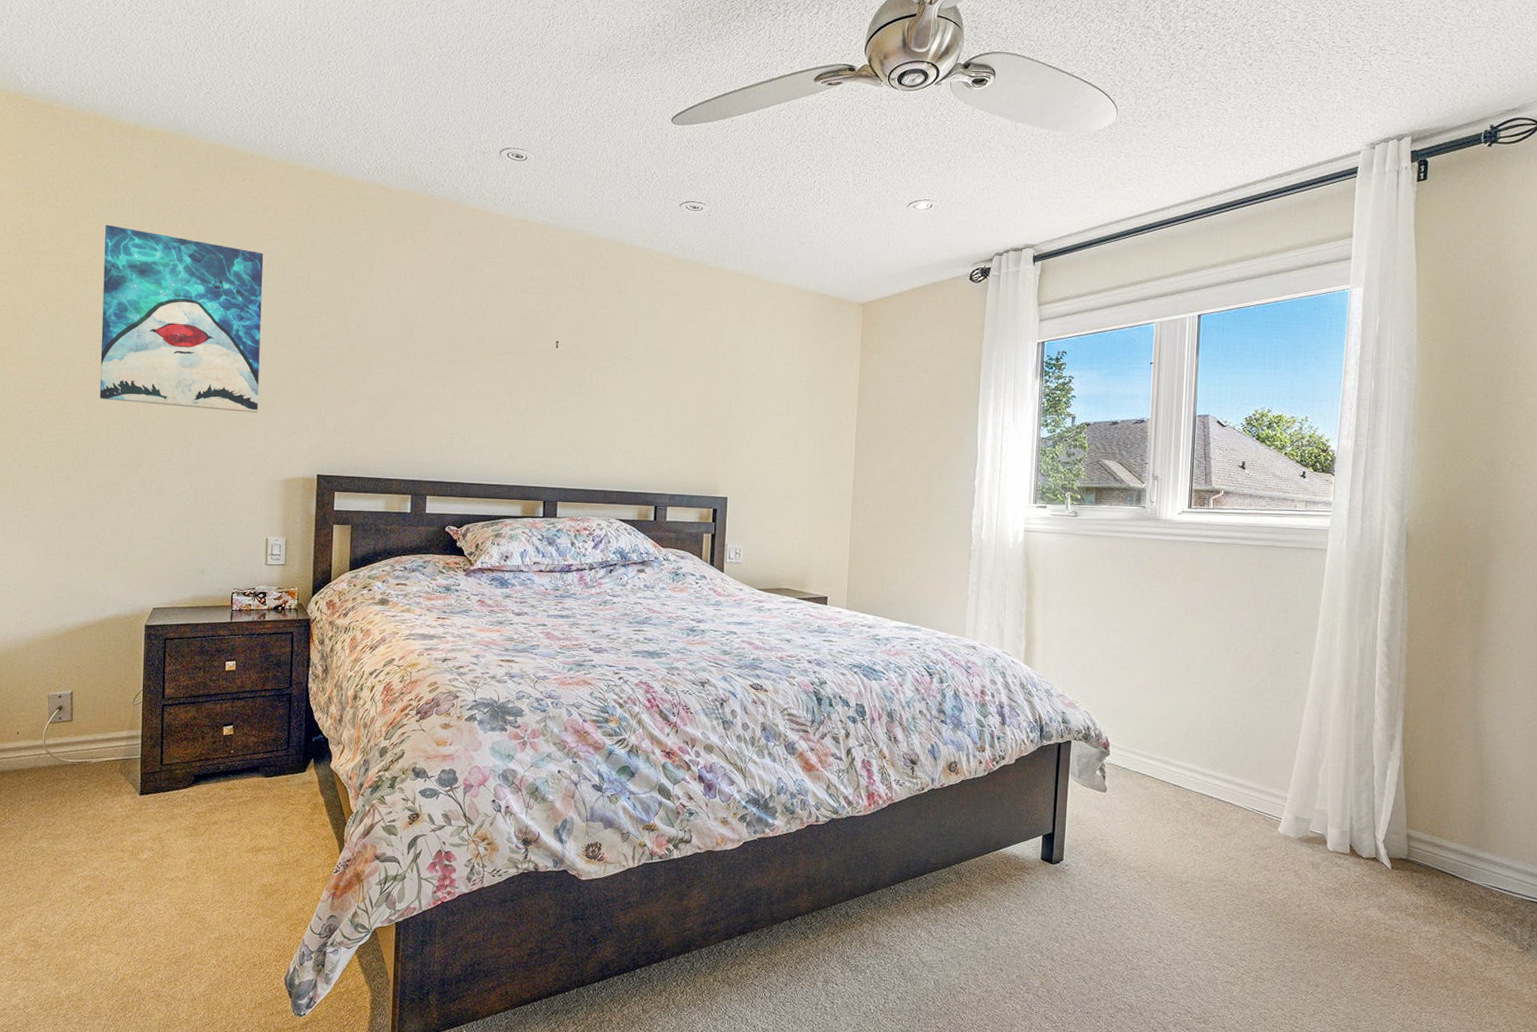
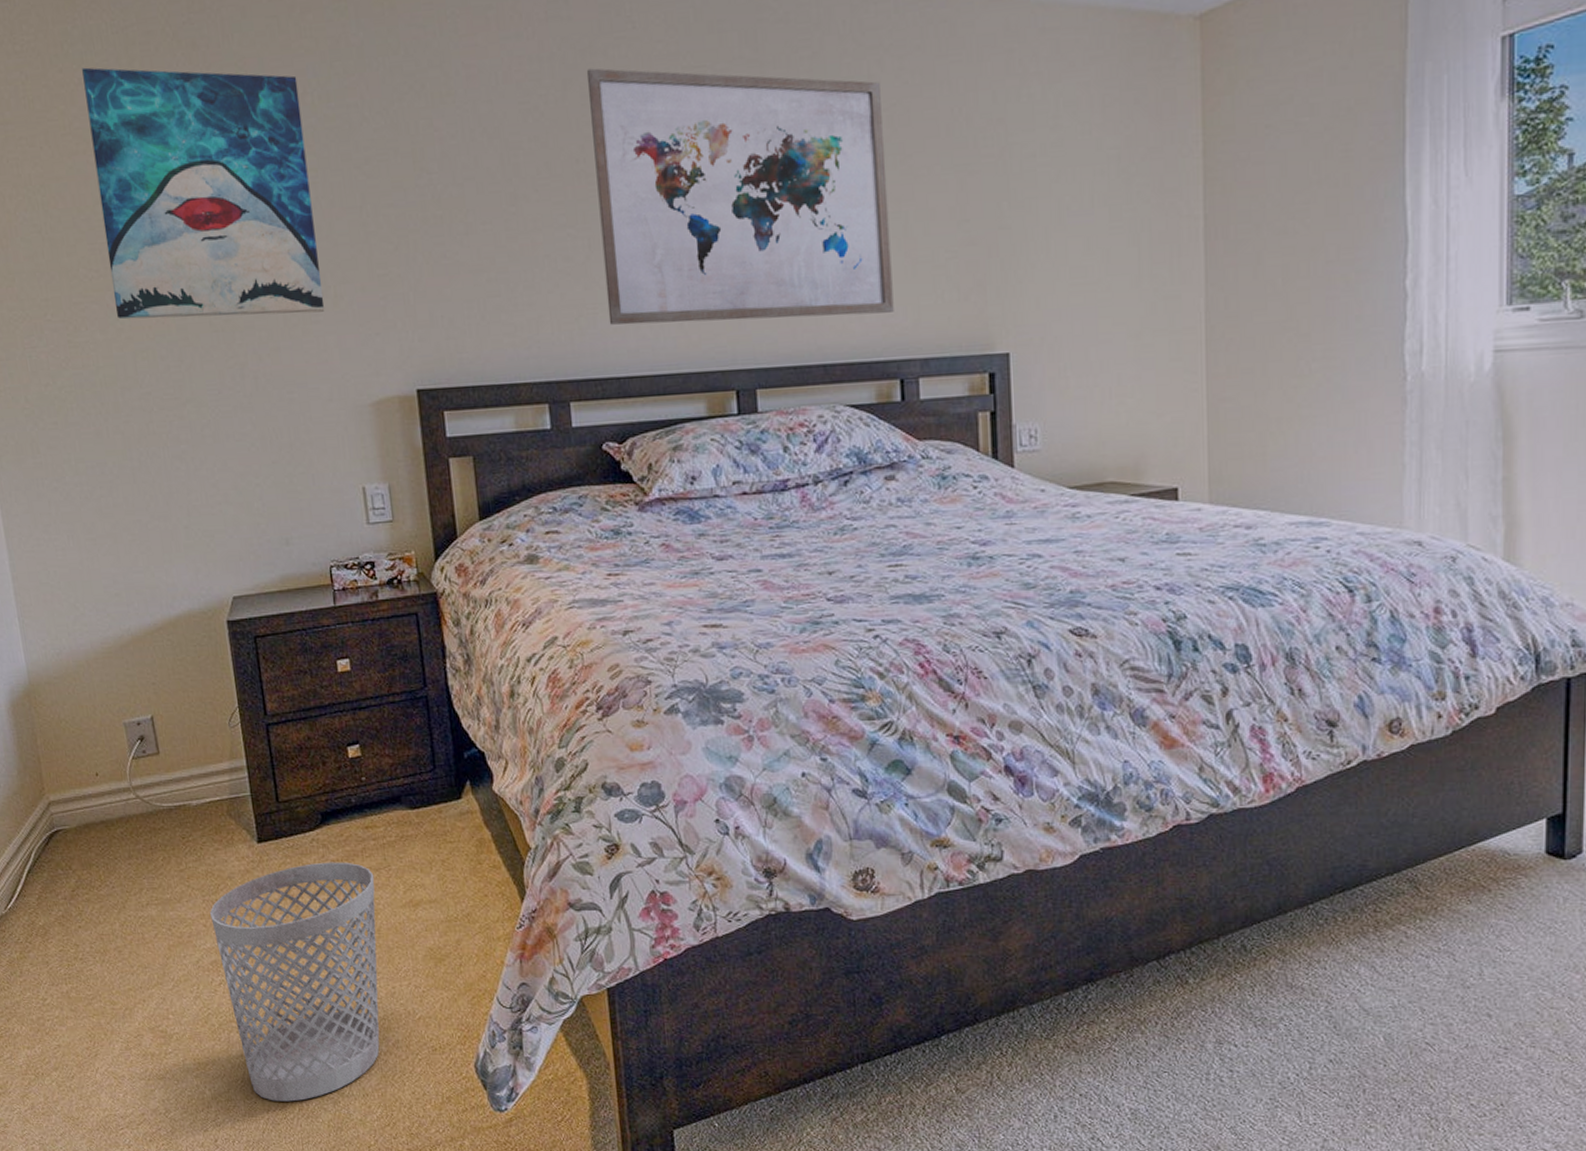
wastebasket: none [91,813,229,1003] -> present [210,862,380,1102]
wall art: none [461,278,661,462] -> present [586,68,894,325]

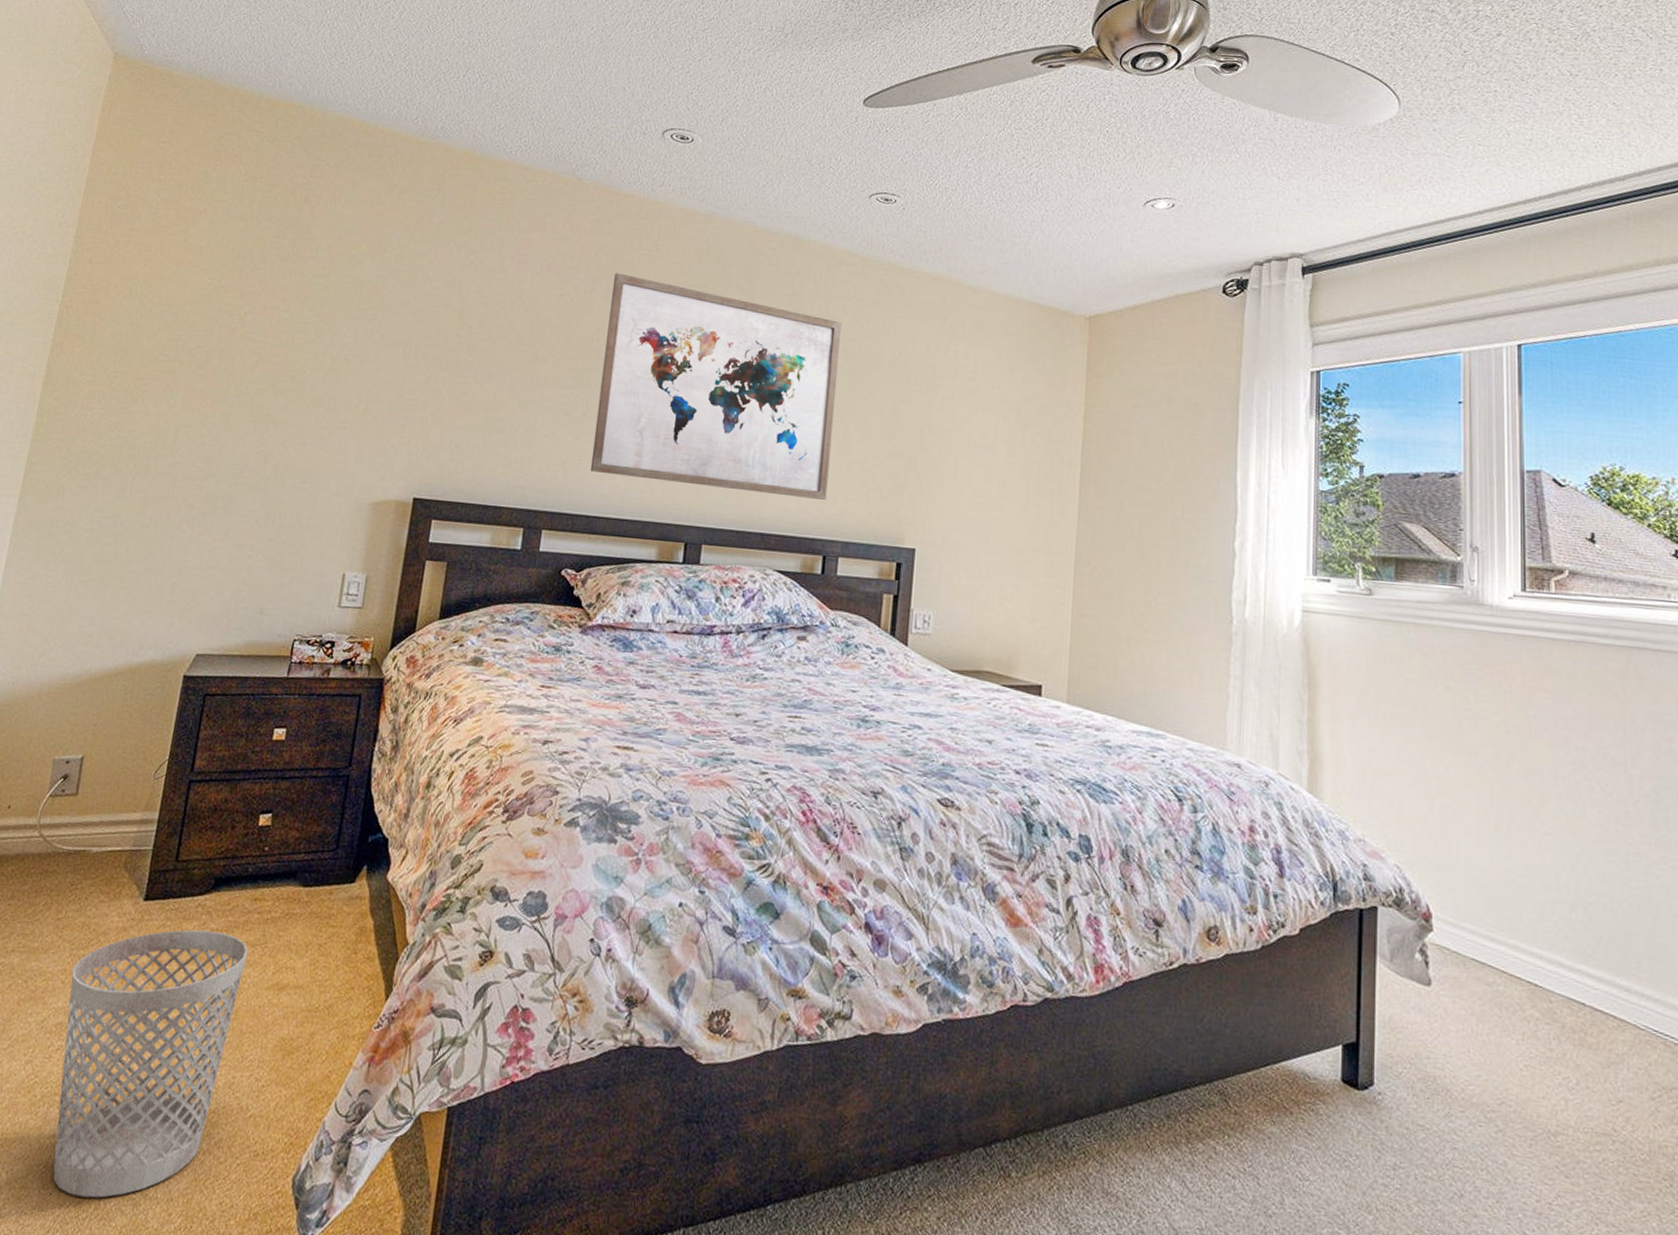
wall art: present [82,67,325,320] -> none [173,201,382,421]

